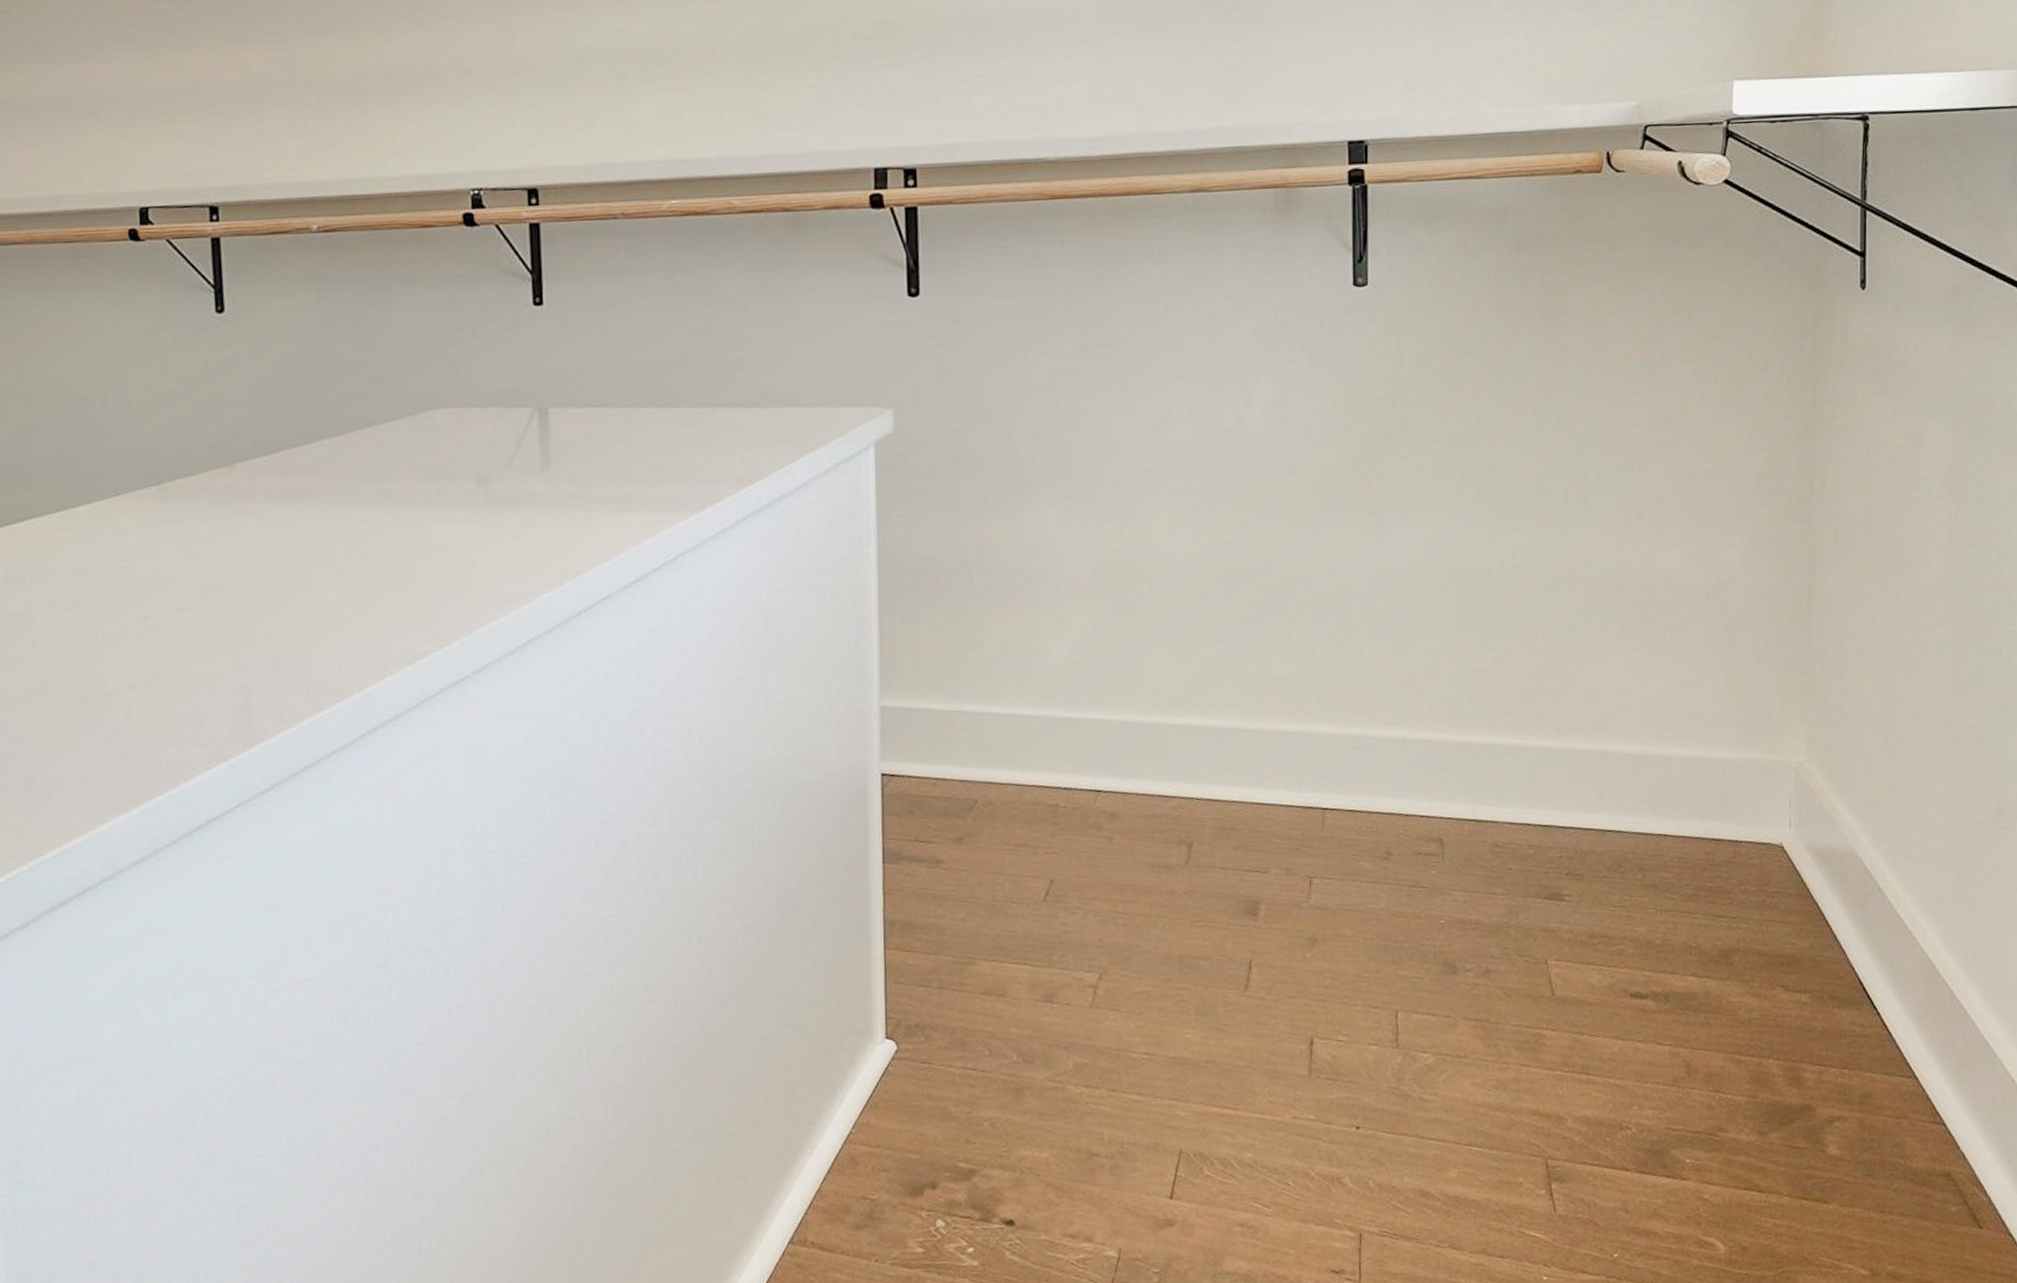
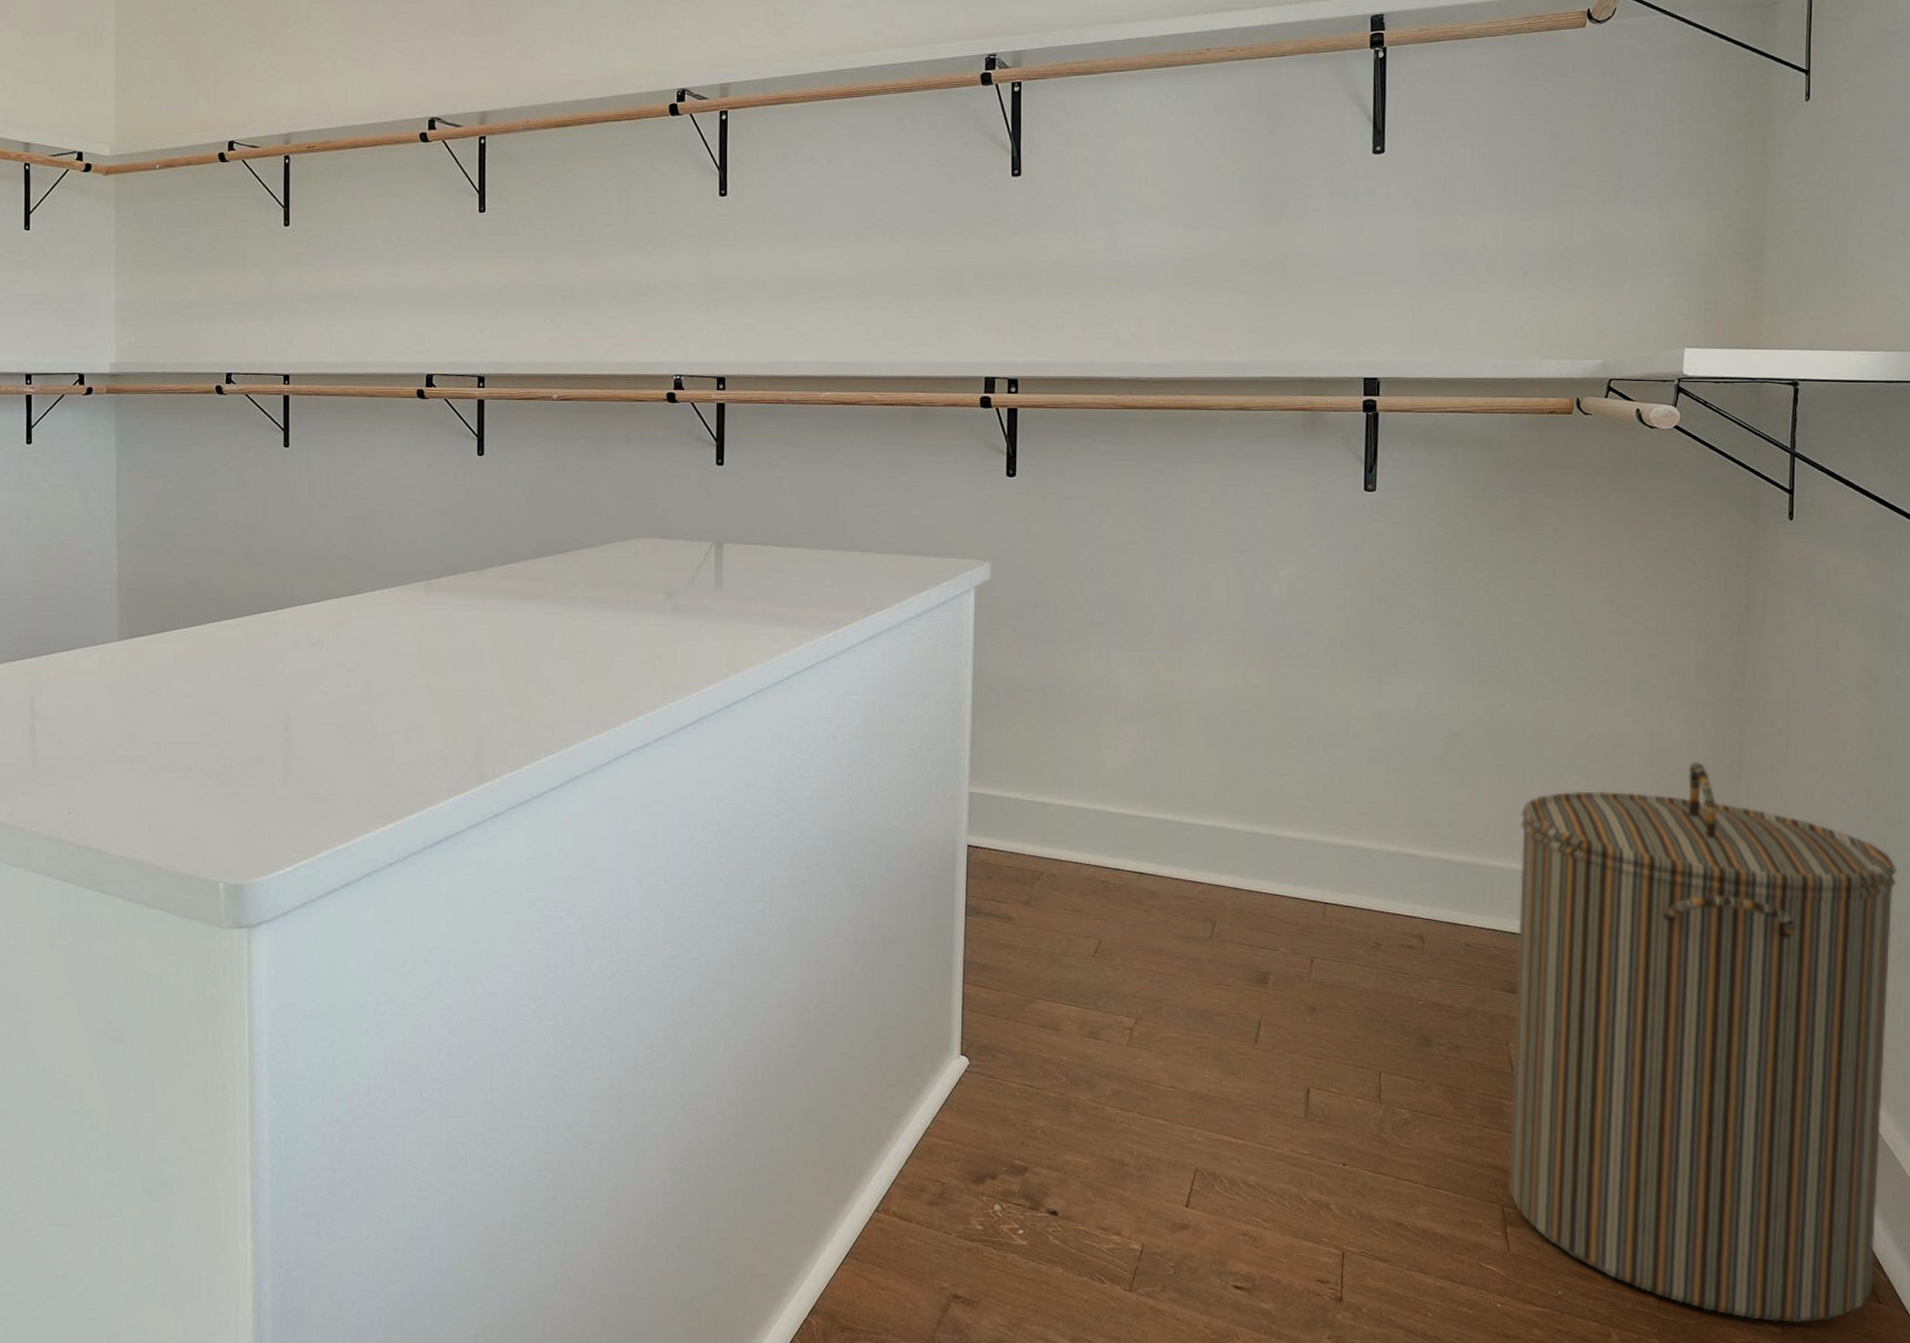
laundry hamper: none [1552,595,1993,1264] -> present [1508,760,1897,1323]

